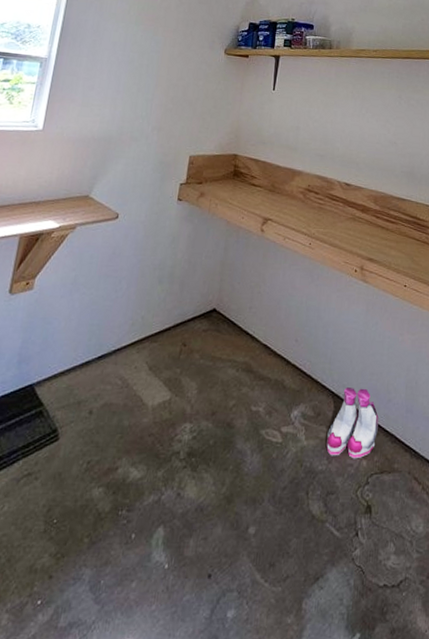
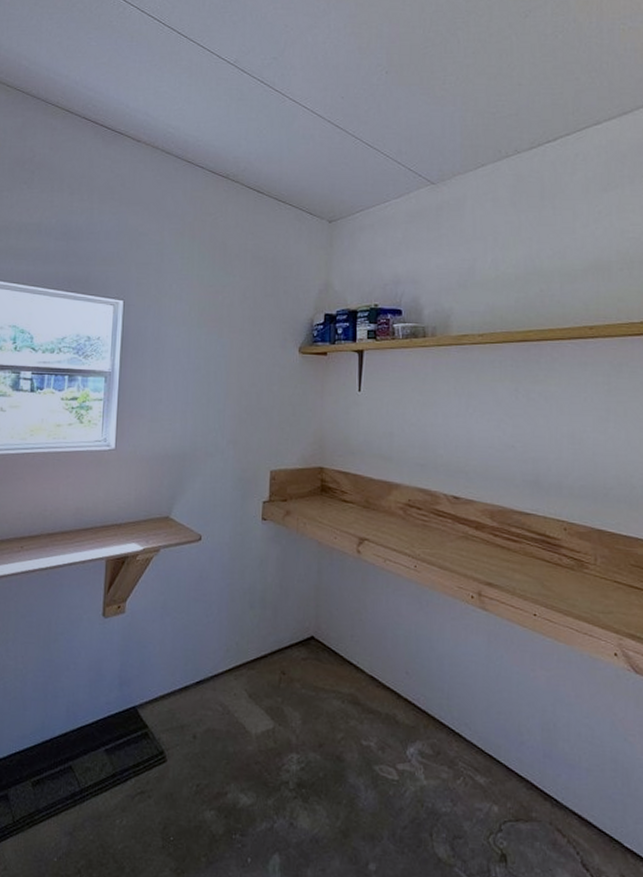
boots: present [326,388,379,459] -> none [450,726,510,804]

